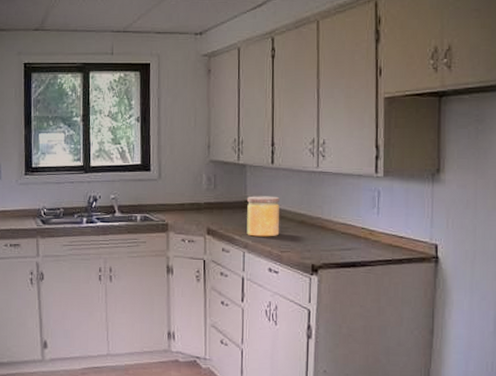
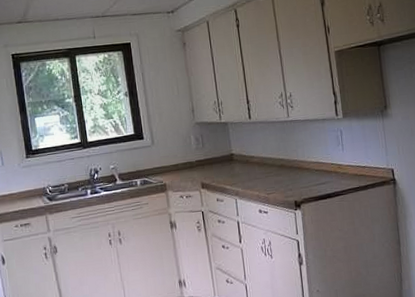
jar: present [247,196,280,237] -> none [232,146,264,185]

